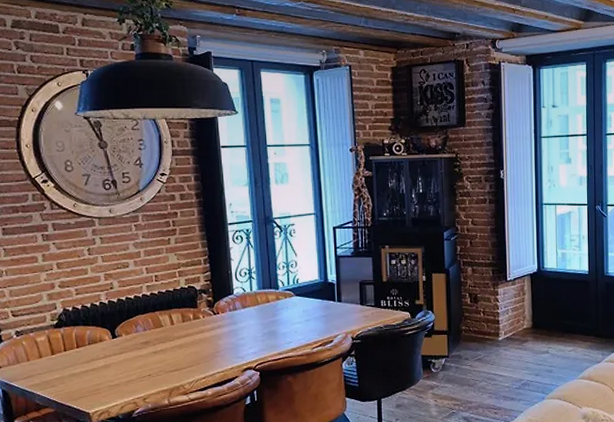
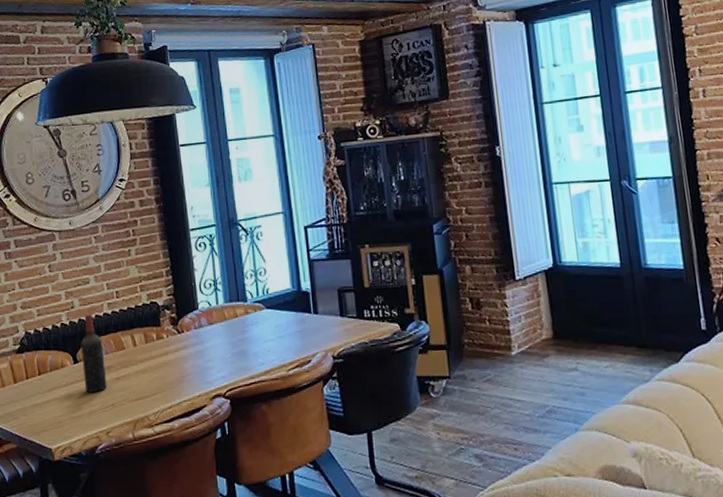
wine bottle: none [119,294,145,364] -> present [80,313,107,393]

